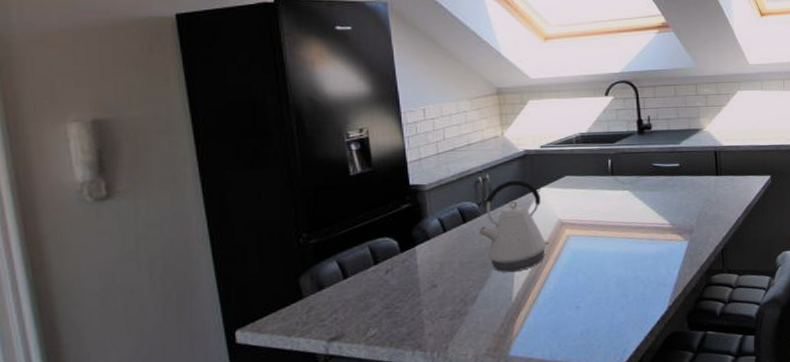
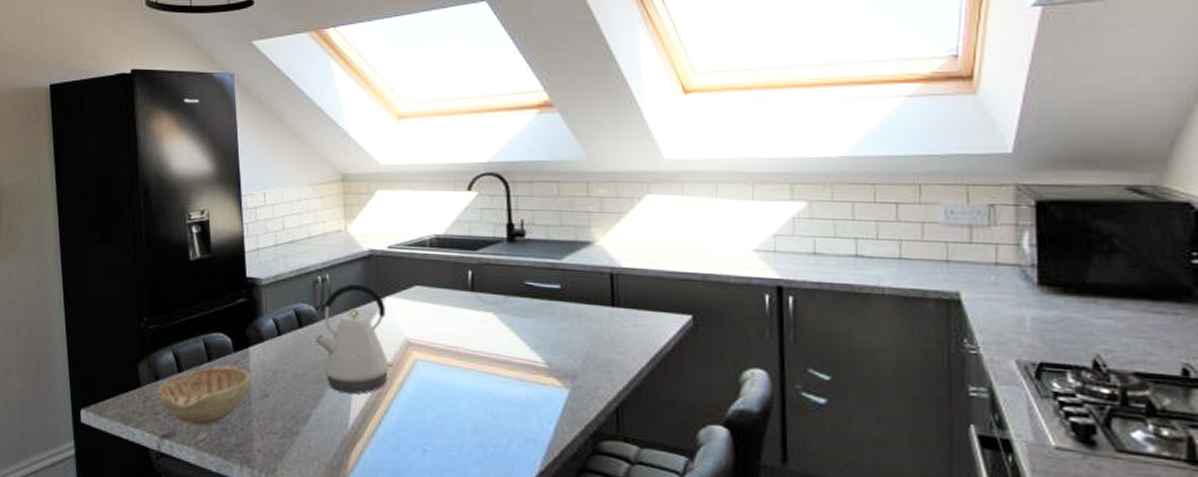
decorative bowl: none [321,265,419,325] -> present [157,365,251,426]

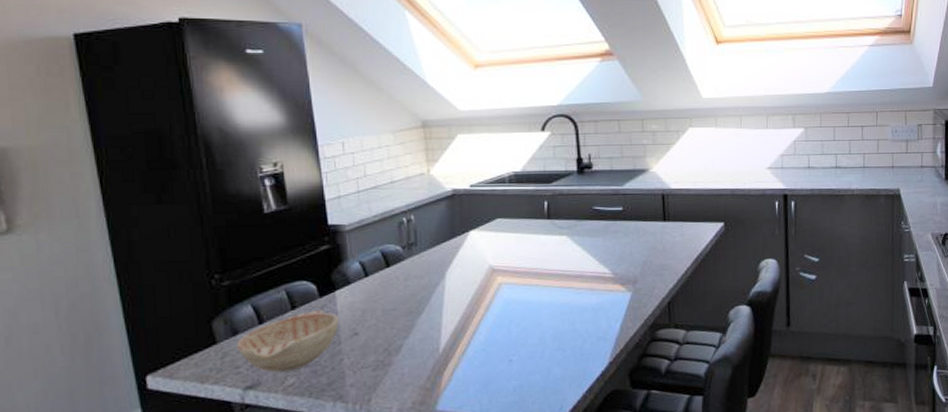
kettle: present [313,283,393,395] -> none [401,221,480,322]

